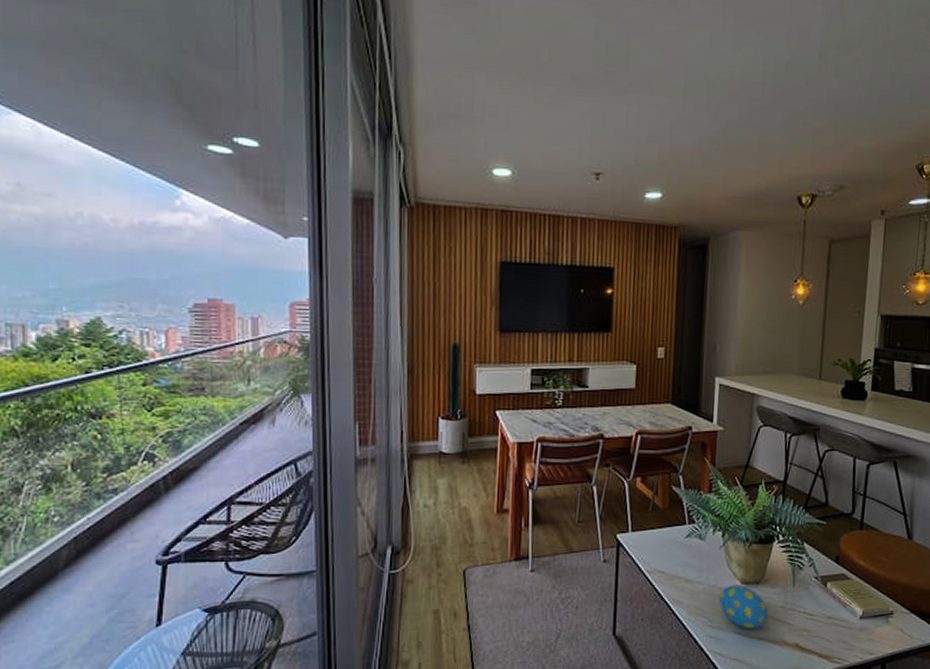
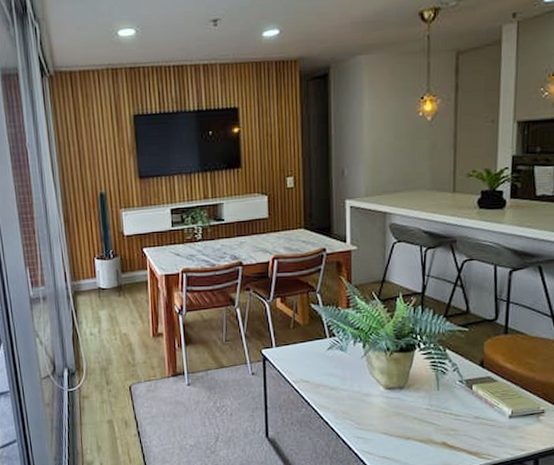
decorative egg: present [719,585,769,629] -> none [364,390,414,430]

